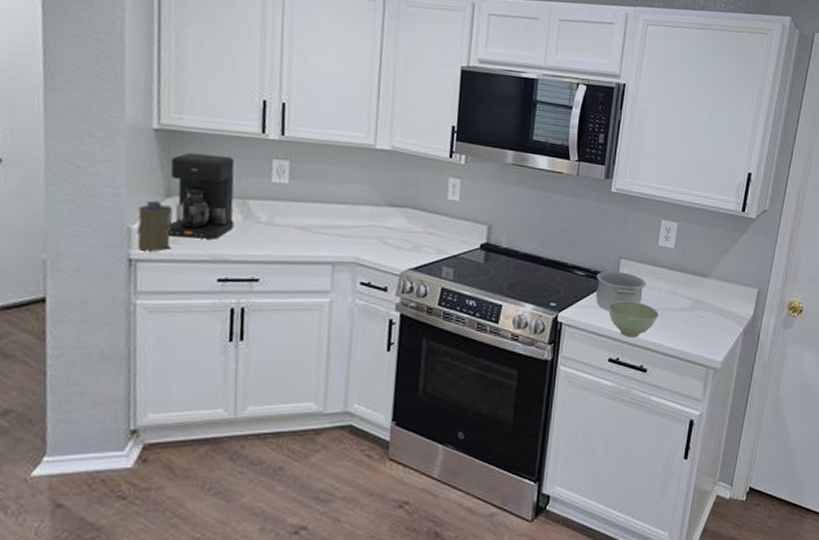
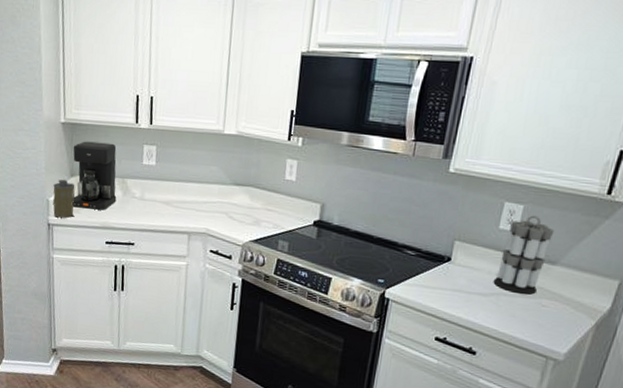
cooking pot: present [596,270,646,312] -> none [425,251,482,292]
bowl: present [607,301,659,338] -> none [437,282,494,320]
spice rack: none [657,232,704,309] -> present [493,215,555,295]

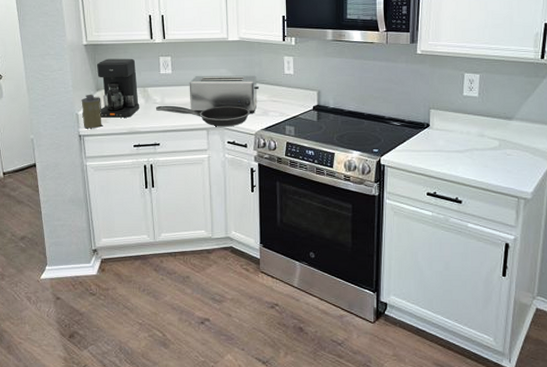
frying pan: none [133,200,241,234] -> present [155,105,251,127]
toaster: none [172,171,254,222] -> present [189,75,260,114]
spice rack: present [493,215,555,295] -> none [466,82,507,148]

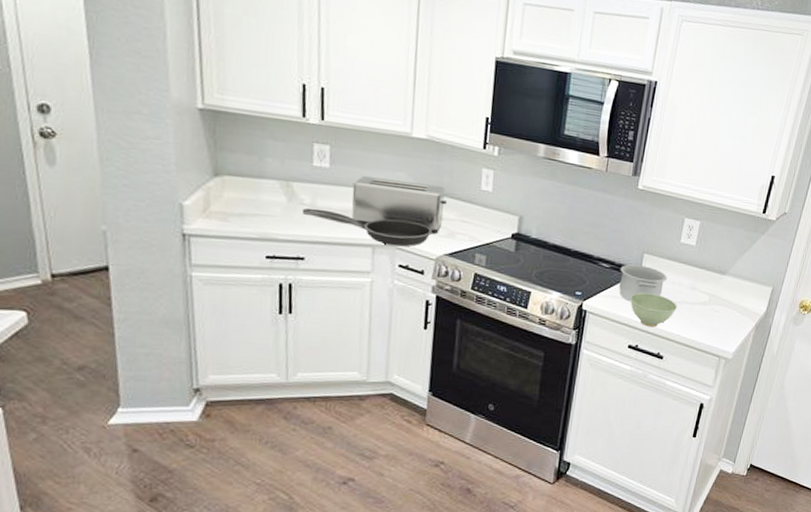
canister: present [81,94,102,130] -> none [188,179,222,229]
coffee maker: present [96,58,140,118] -> none [216,133,280,219]
cooking pot: none [410,119,455,154] -> present [619,263,667,302]
bowl: none [422,144,469,175] -> present [629,292,677,328]

